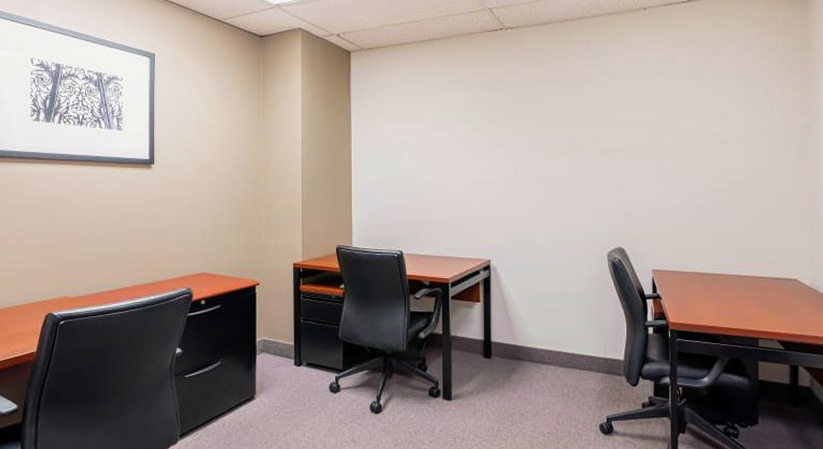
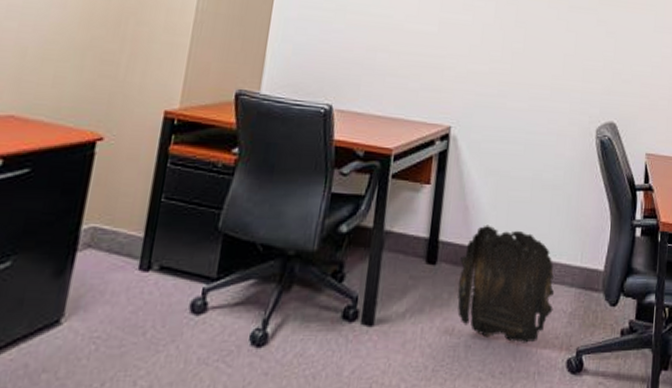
carved panel: none [509,329,585,413] -> present [456,225,555,343]

